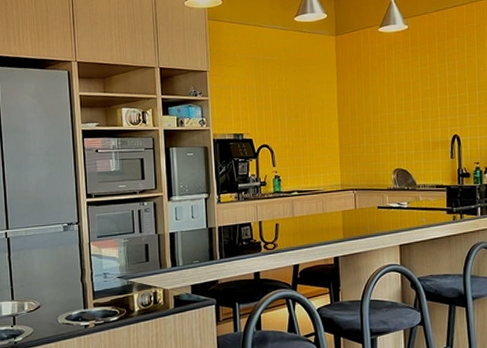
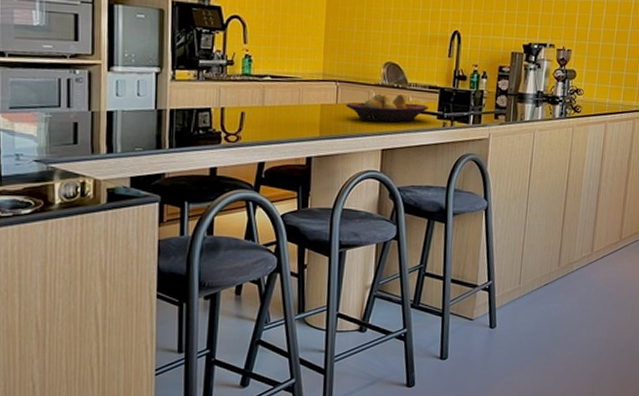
fruit bowl: none [363,195,438,222] -> present [345,93,429,123]

